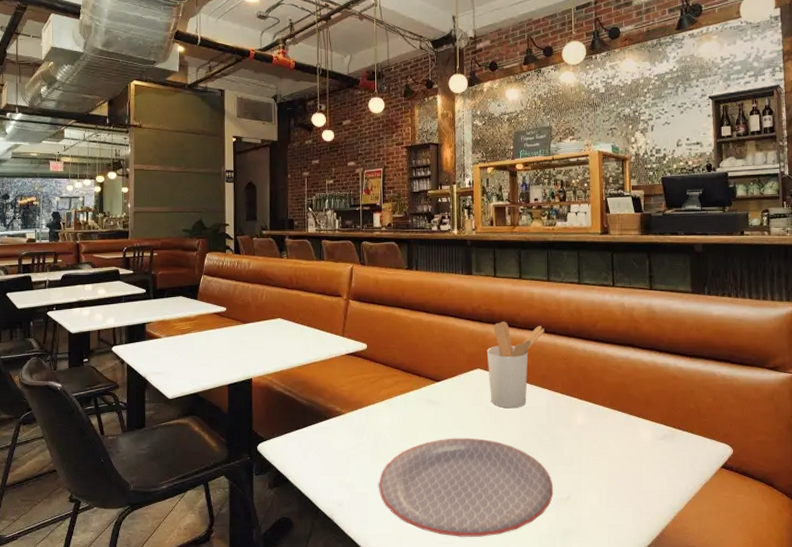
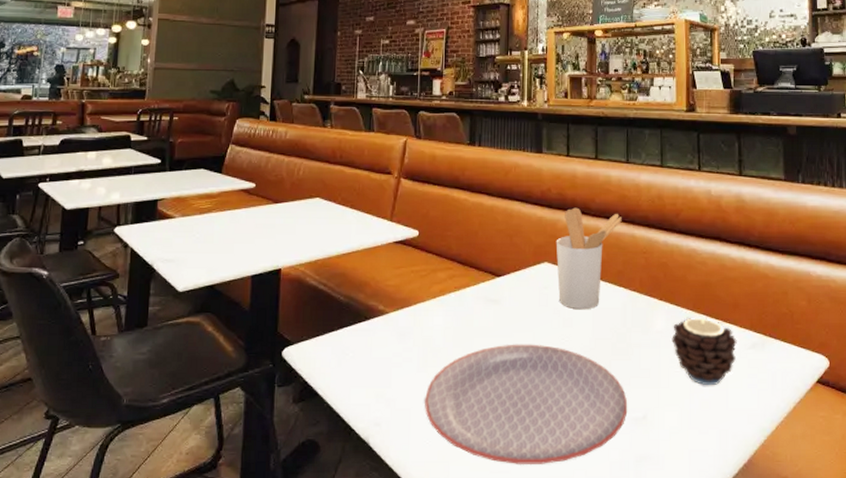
candle: none [591,412,649,472] -> present [671,316,737,386]

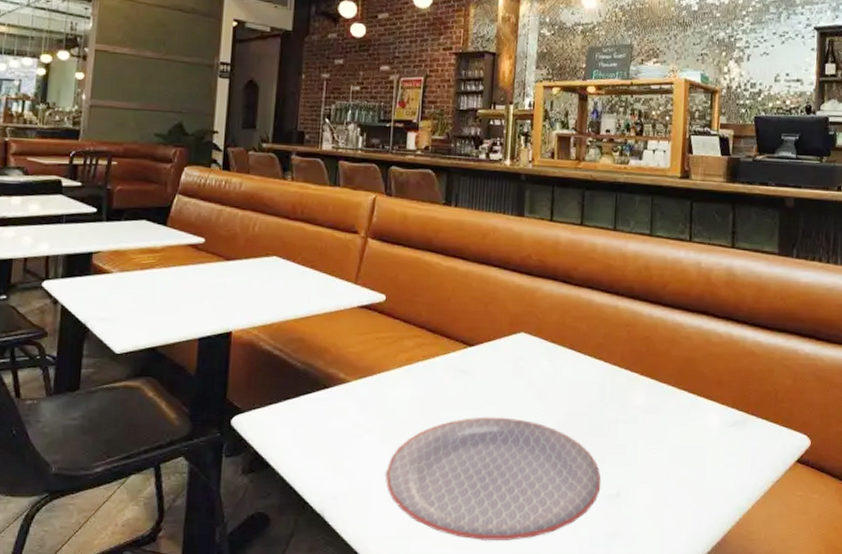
utensil holder: present [556,207,622,310] -> none [534,275,606,383]
candle: present [671,316,737,386] -> none [650,392,718,464]

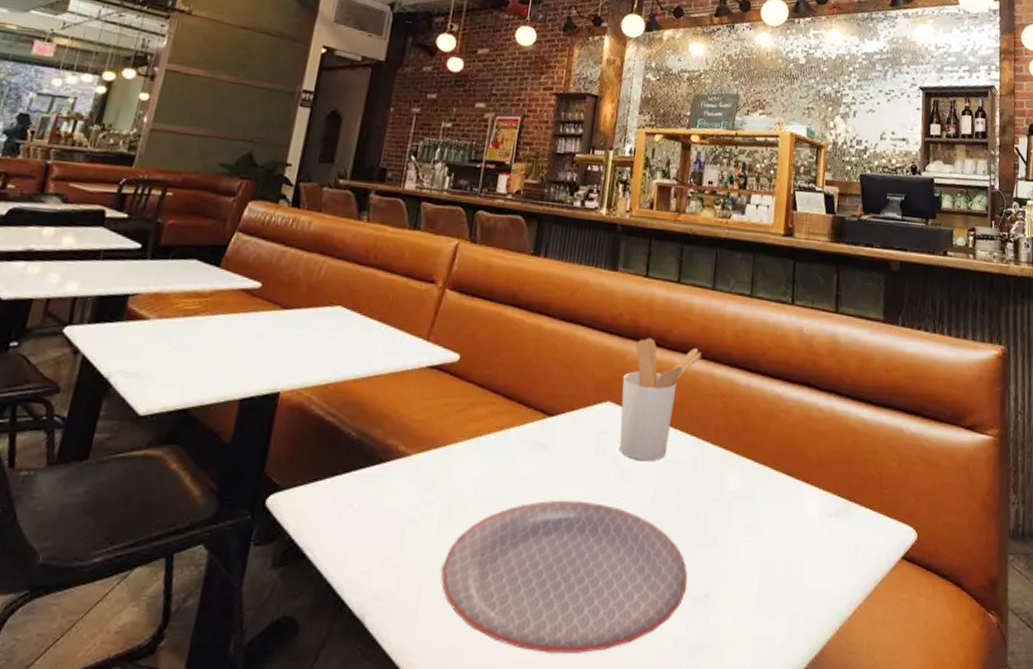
utensil holder: none [534,275,606,383] -> present [619,337,702,462]

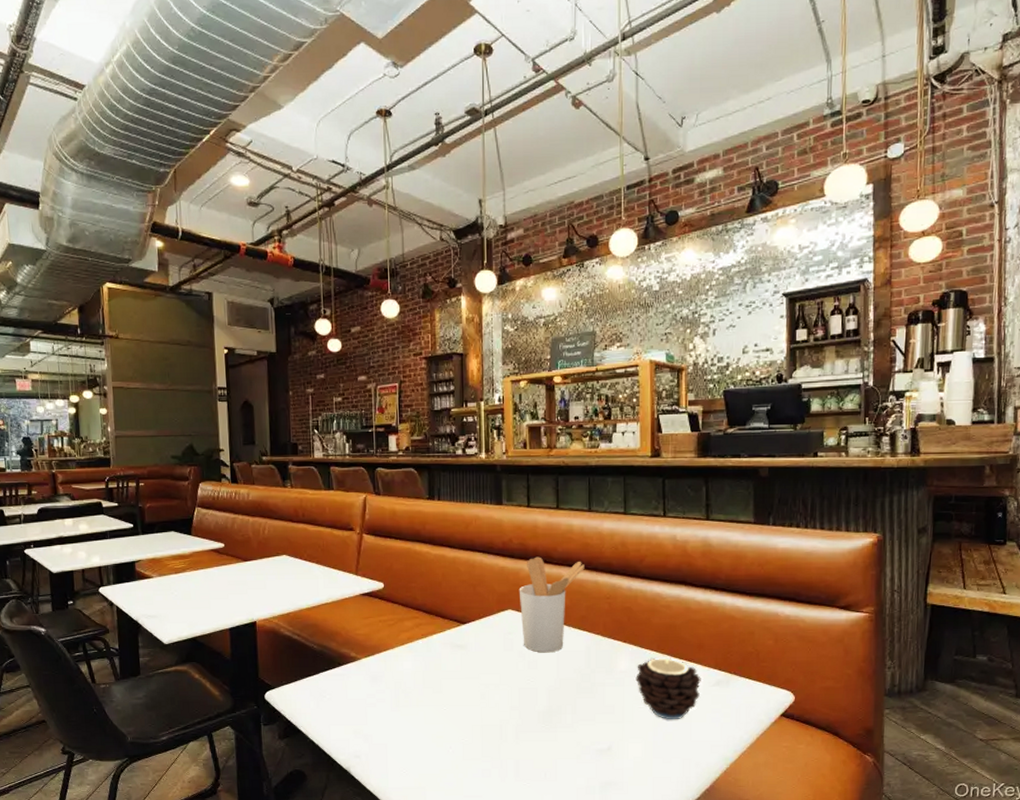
plate: present [440,500,688,653] -> none [400,685,593,790]
candle: none [745,474,818,560] -> present [635,656,701,720]

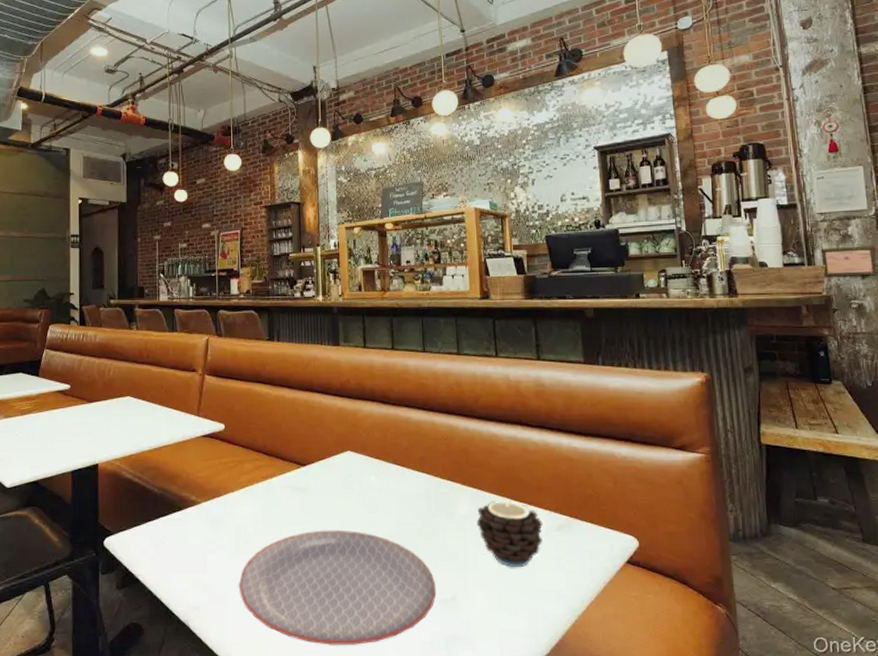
plate: none [400,685,593,790] -> present [239,530,437,645]
utensil holder: present [519,556,585,653] -> none [357,397,421,496]

